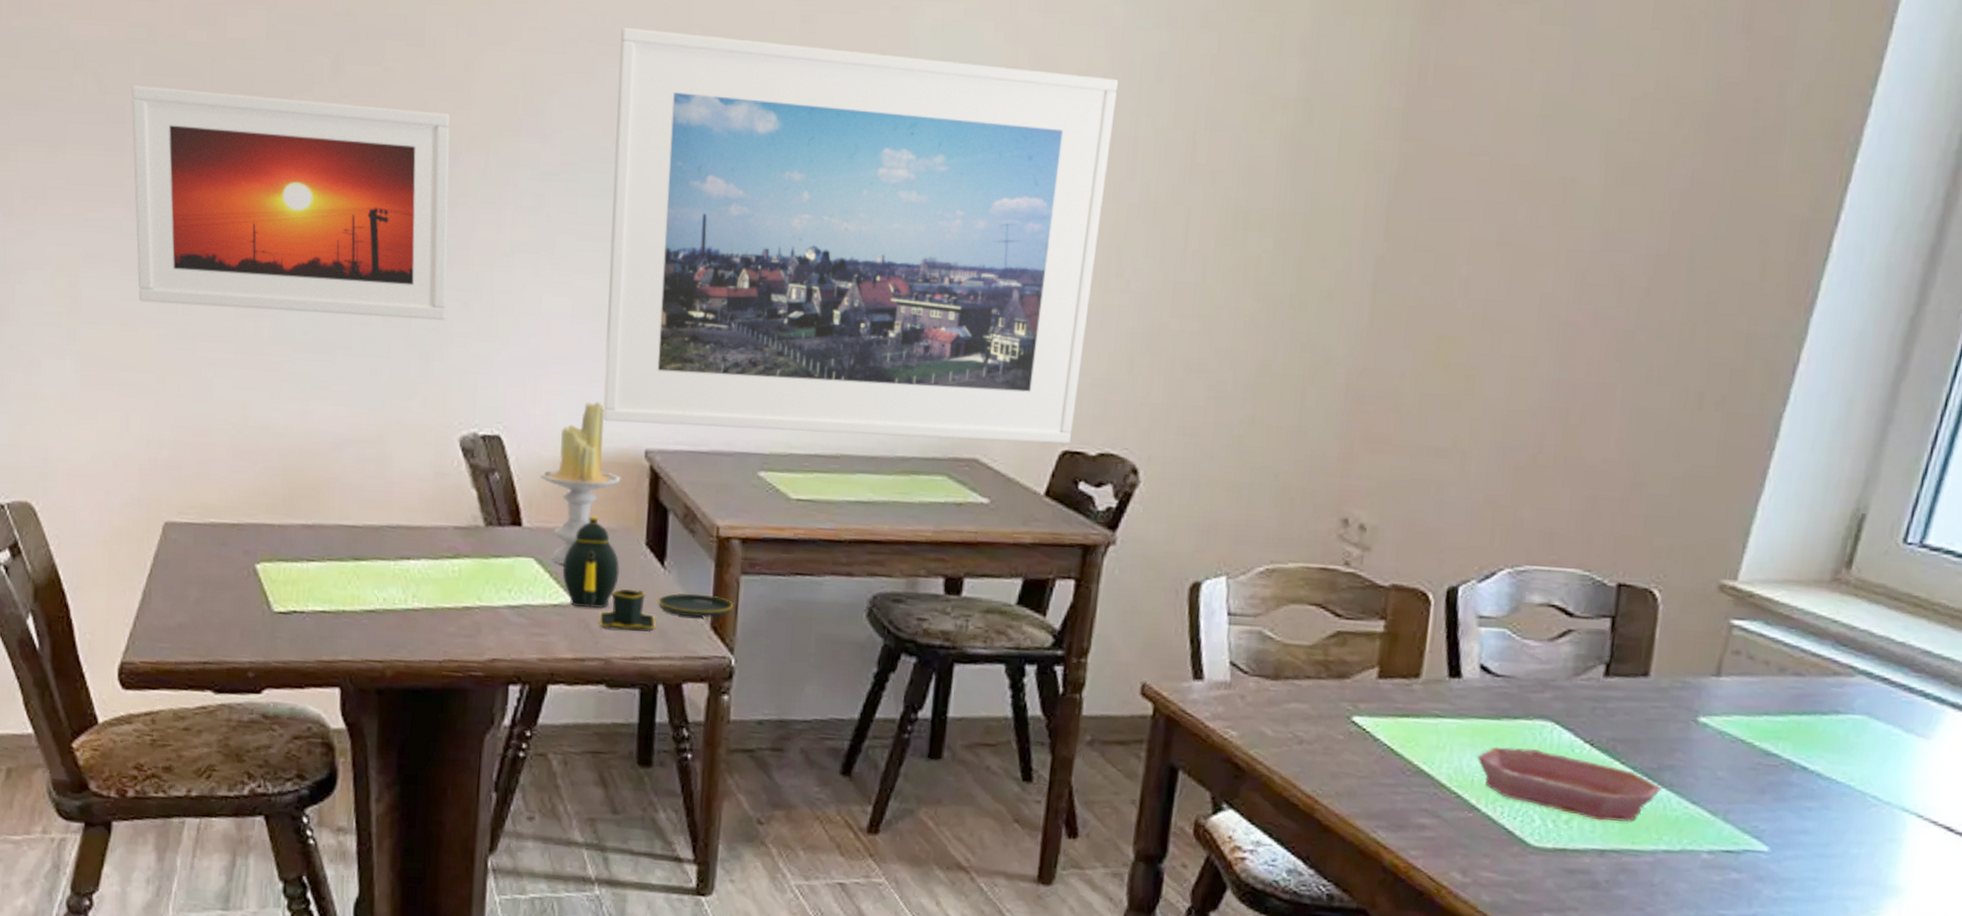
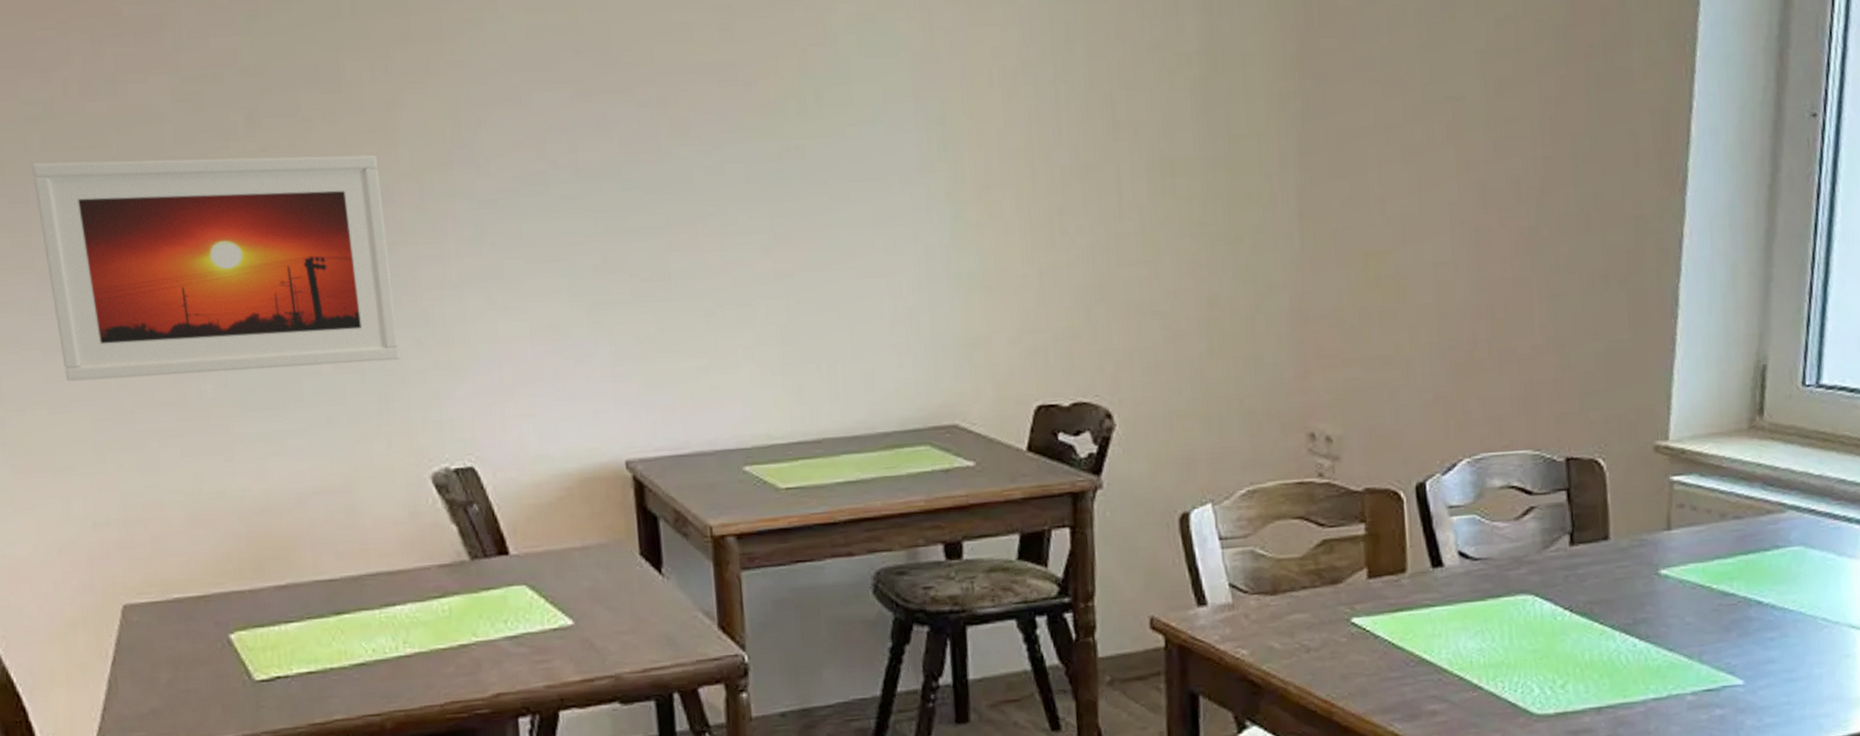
candle: present [539,402,621,565] -> none [520,420,605,588]
teapot: present [562,515,733,633] -> none [557,533,738,646]
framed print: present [602,27,1119,444] -> none [541,51,1044,438]
bowl: present [1477,746,1661,823] -> none [1471,622,1640,681]

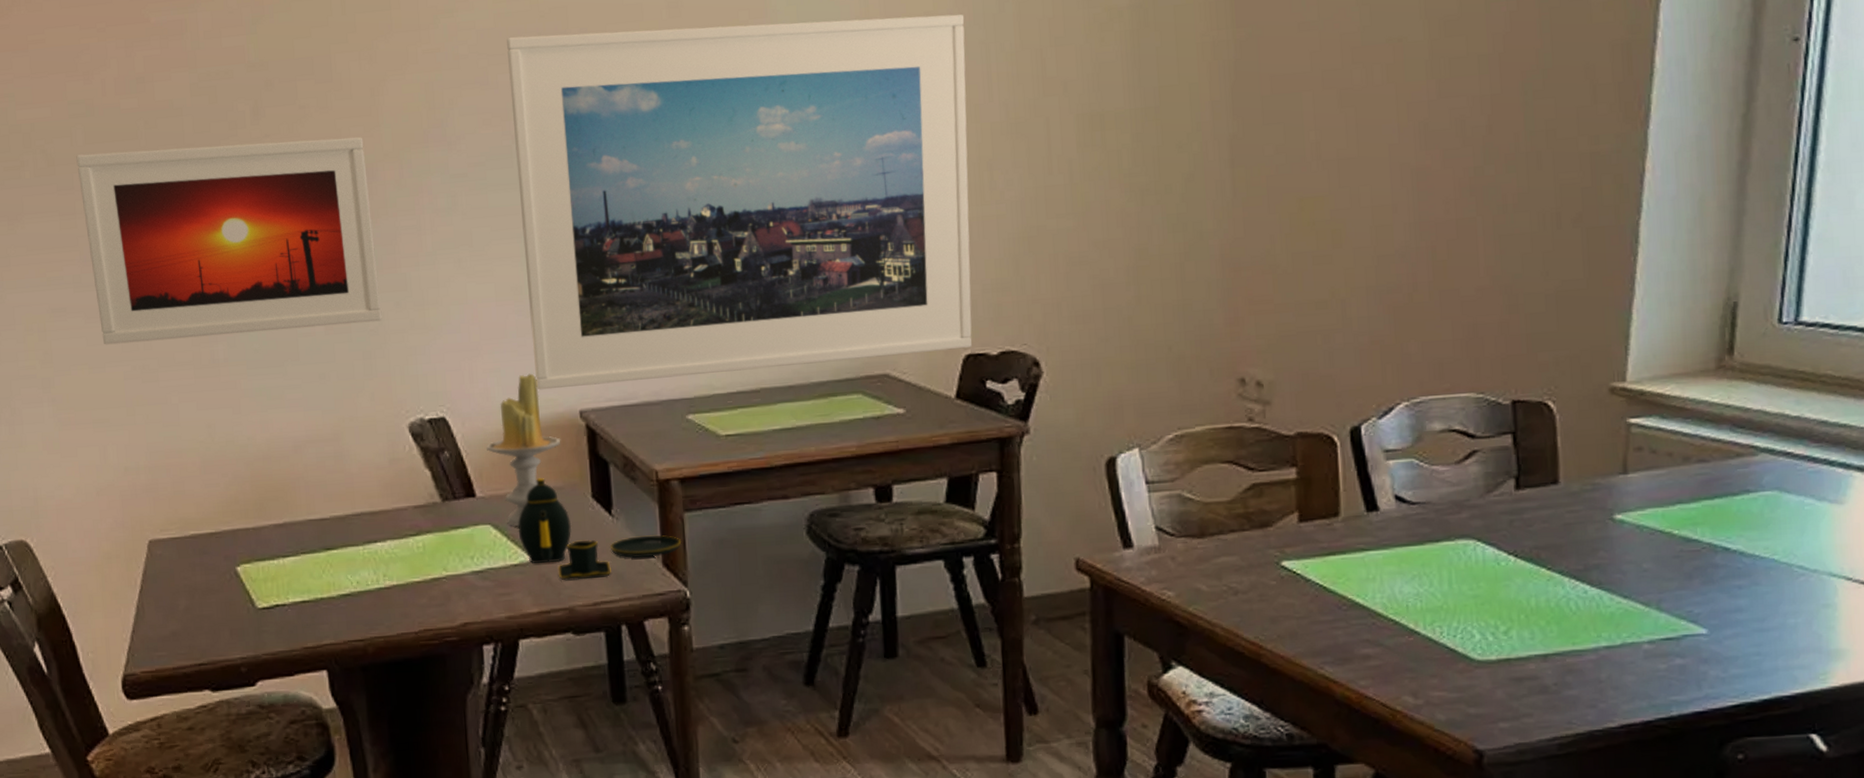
candle: none [520,420,605,588] -> present [485,373,561,527]
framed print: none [541,51,1044,438] -> present [507,14,973,390]
teapot: none [557,533,738,646] -> present [518,477,681,581]

